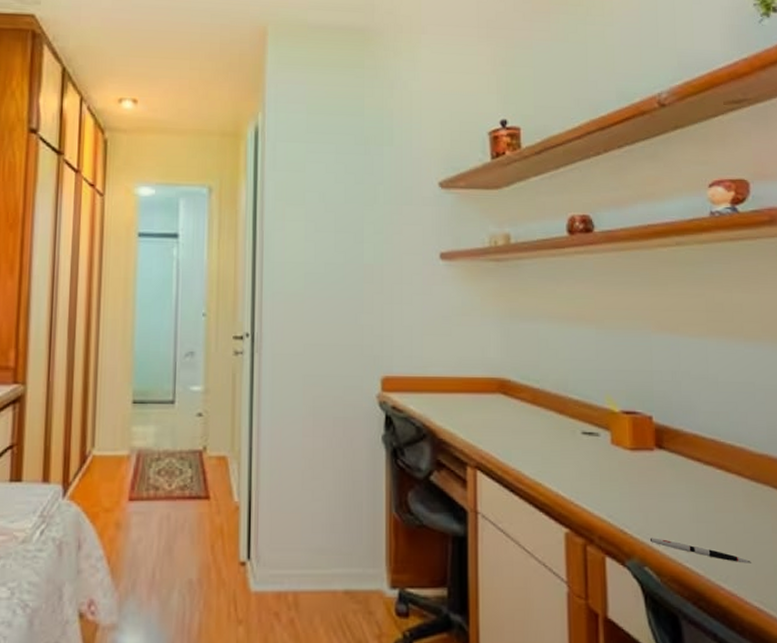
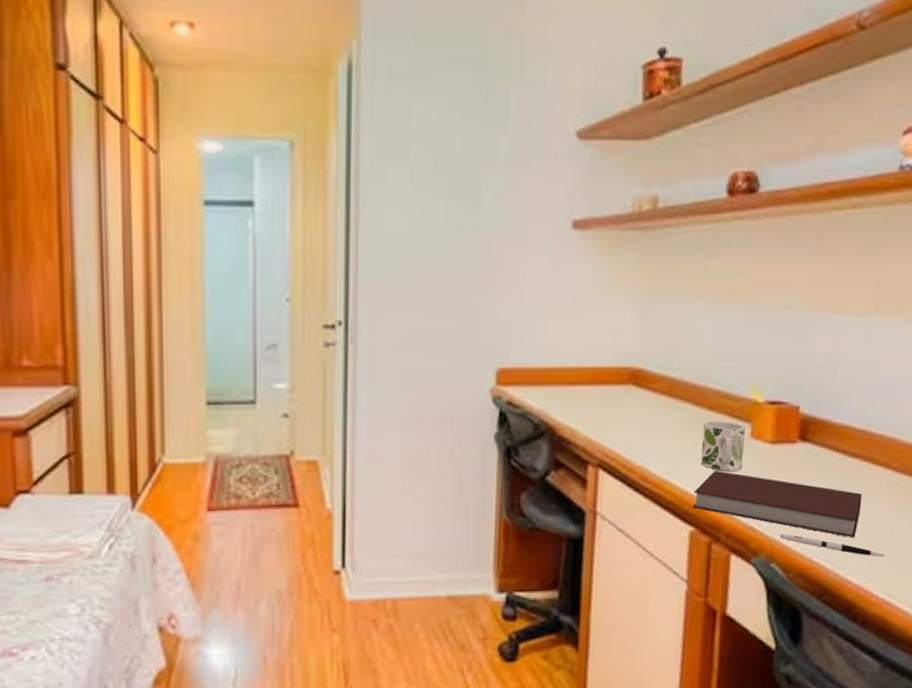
notebook: none [565,475,722,544] -> present [692,471,863,538]
mug: none [567,428,607,475] -> present [701,421,745,471]

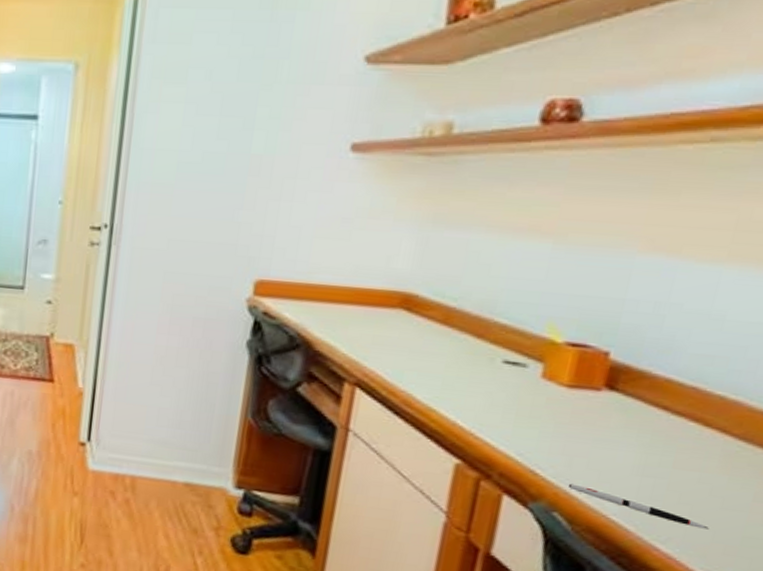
notebook: present [692,471,863,538] -> none [461,407,686,503]
mug: present [701,421,745,471] -> none [477,355,536,410]

